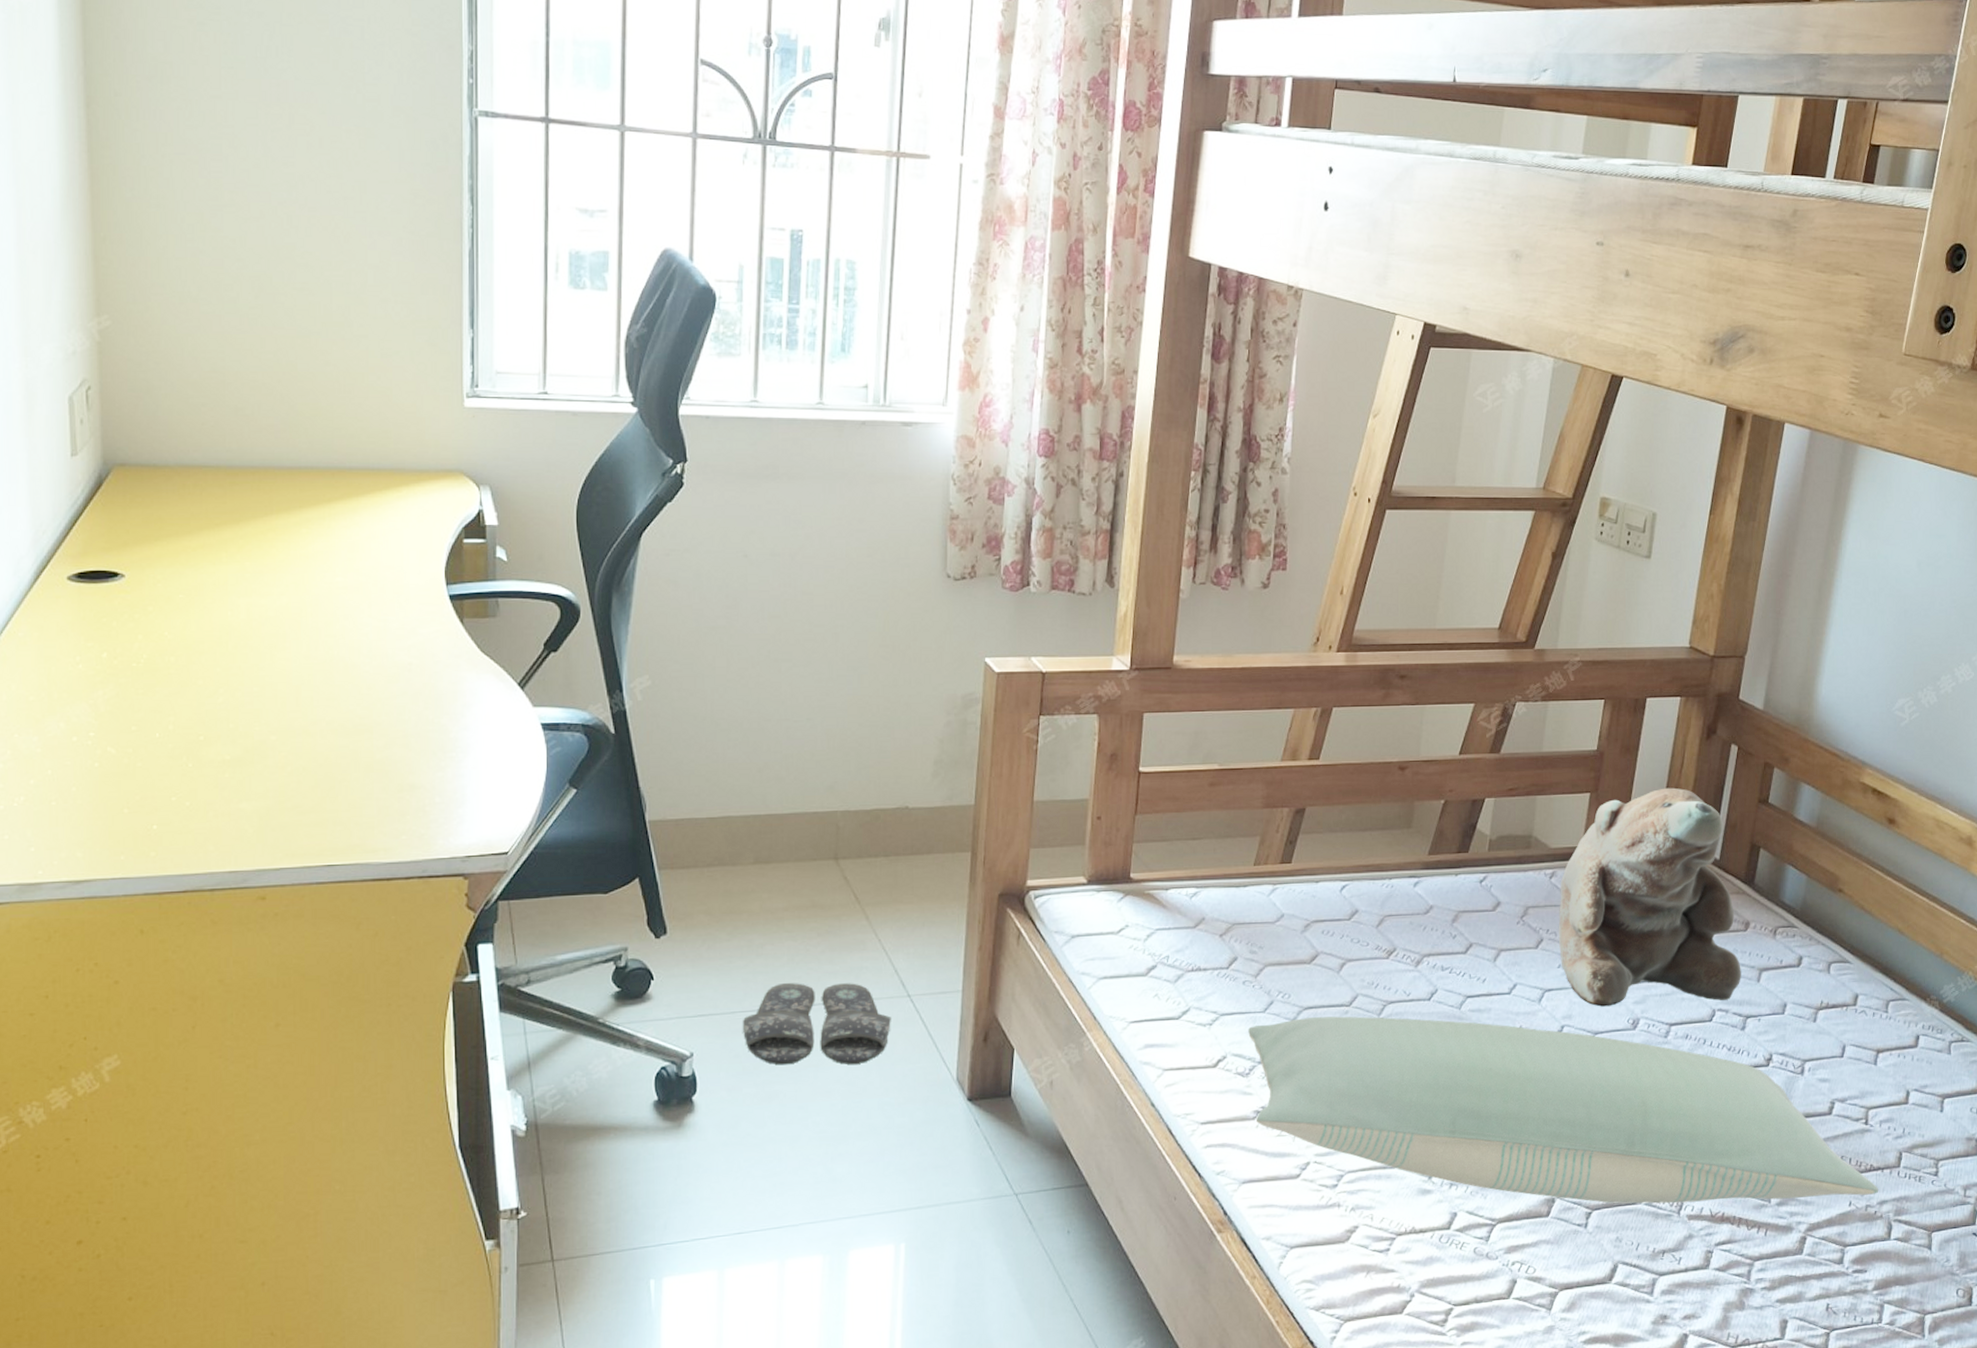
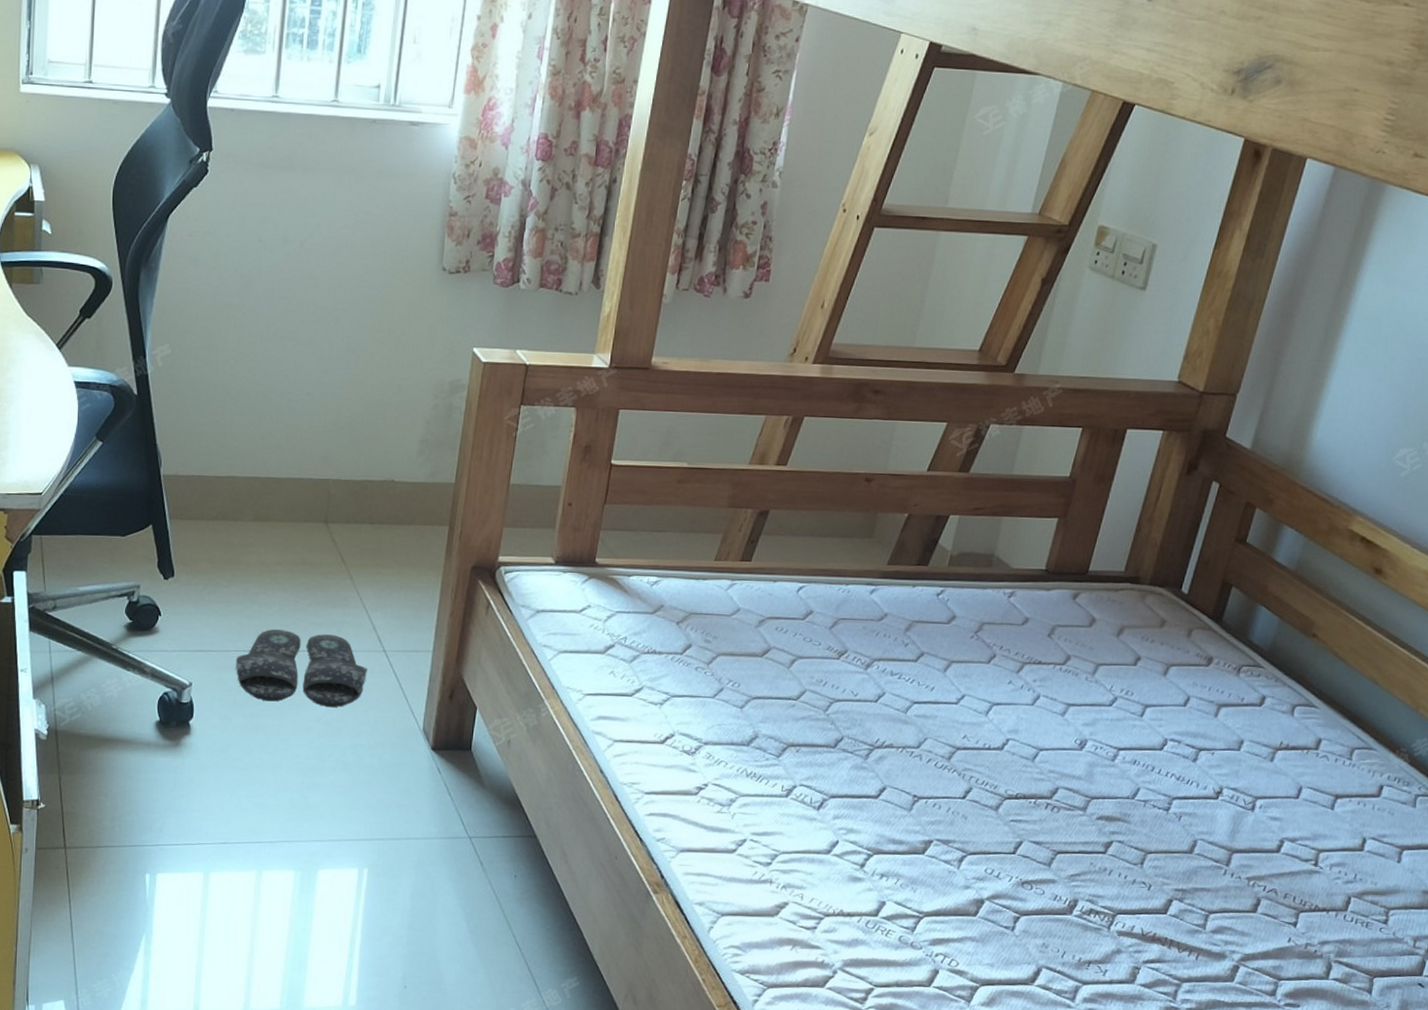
pillow: present [1248,1016,1879,1204] -> none [697,706,1322,934]
stuffed animal: present [1558,787,1741,1007] -> none [1011,519,1199,731]

